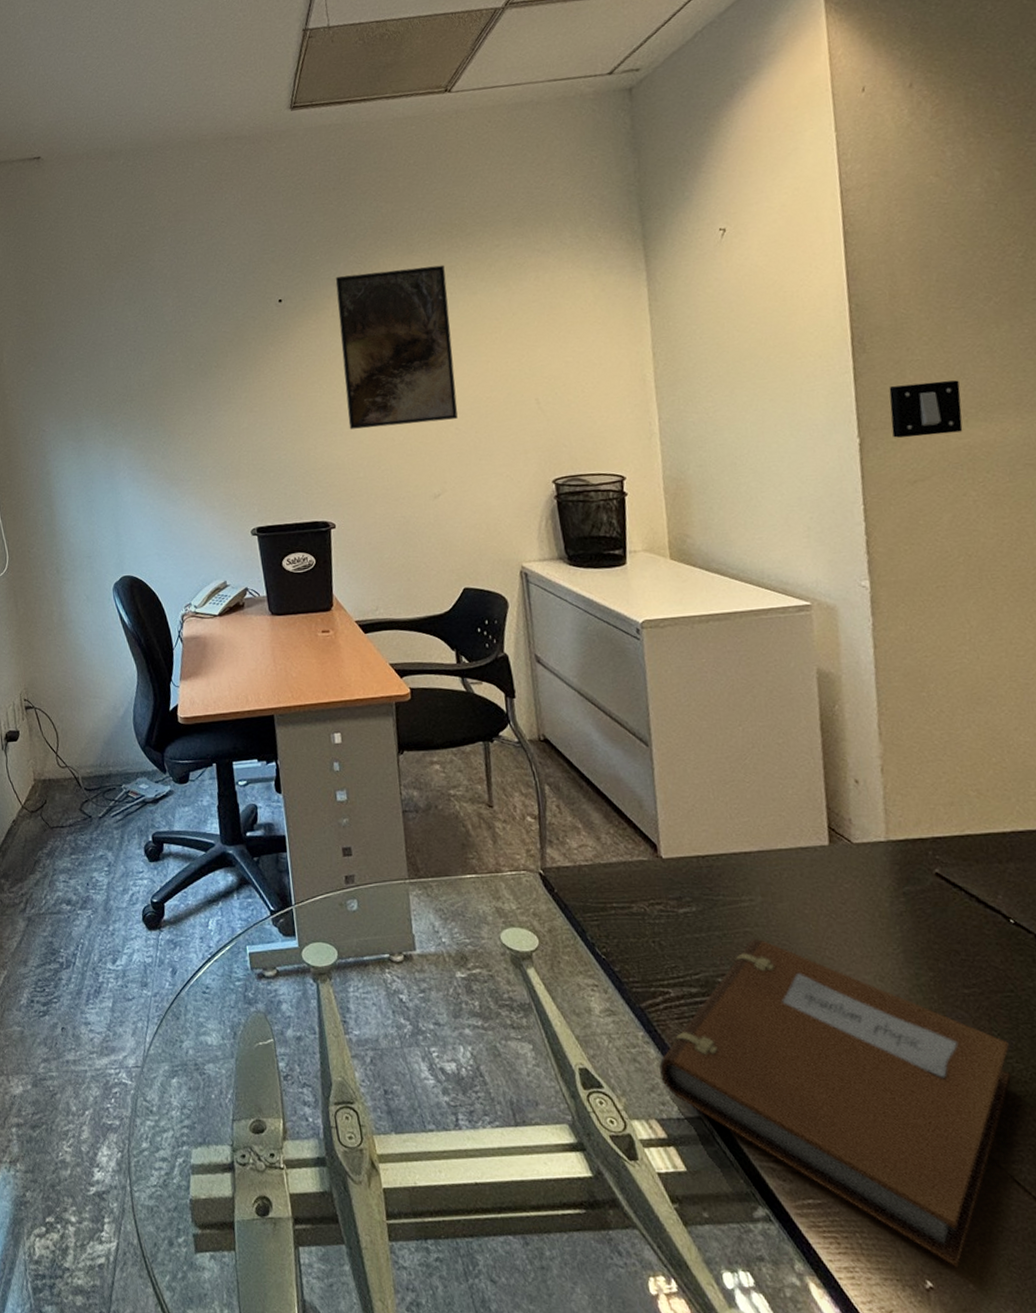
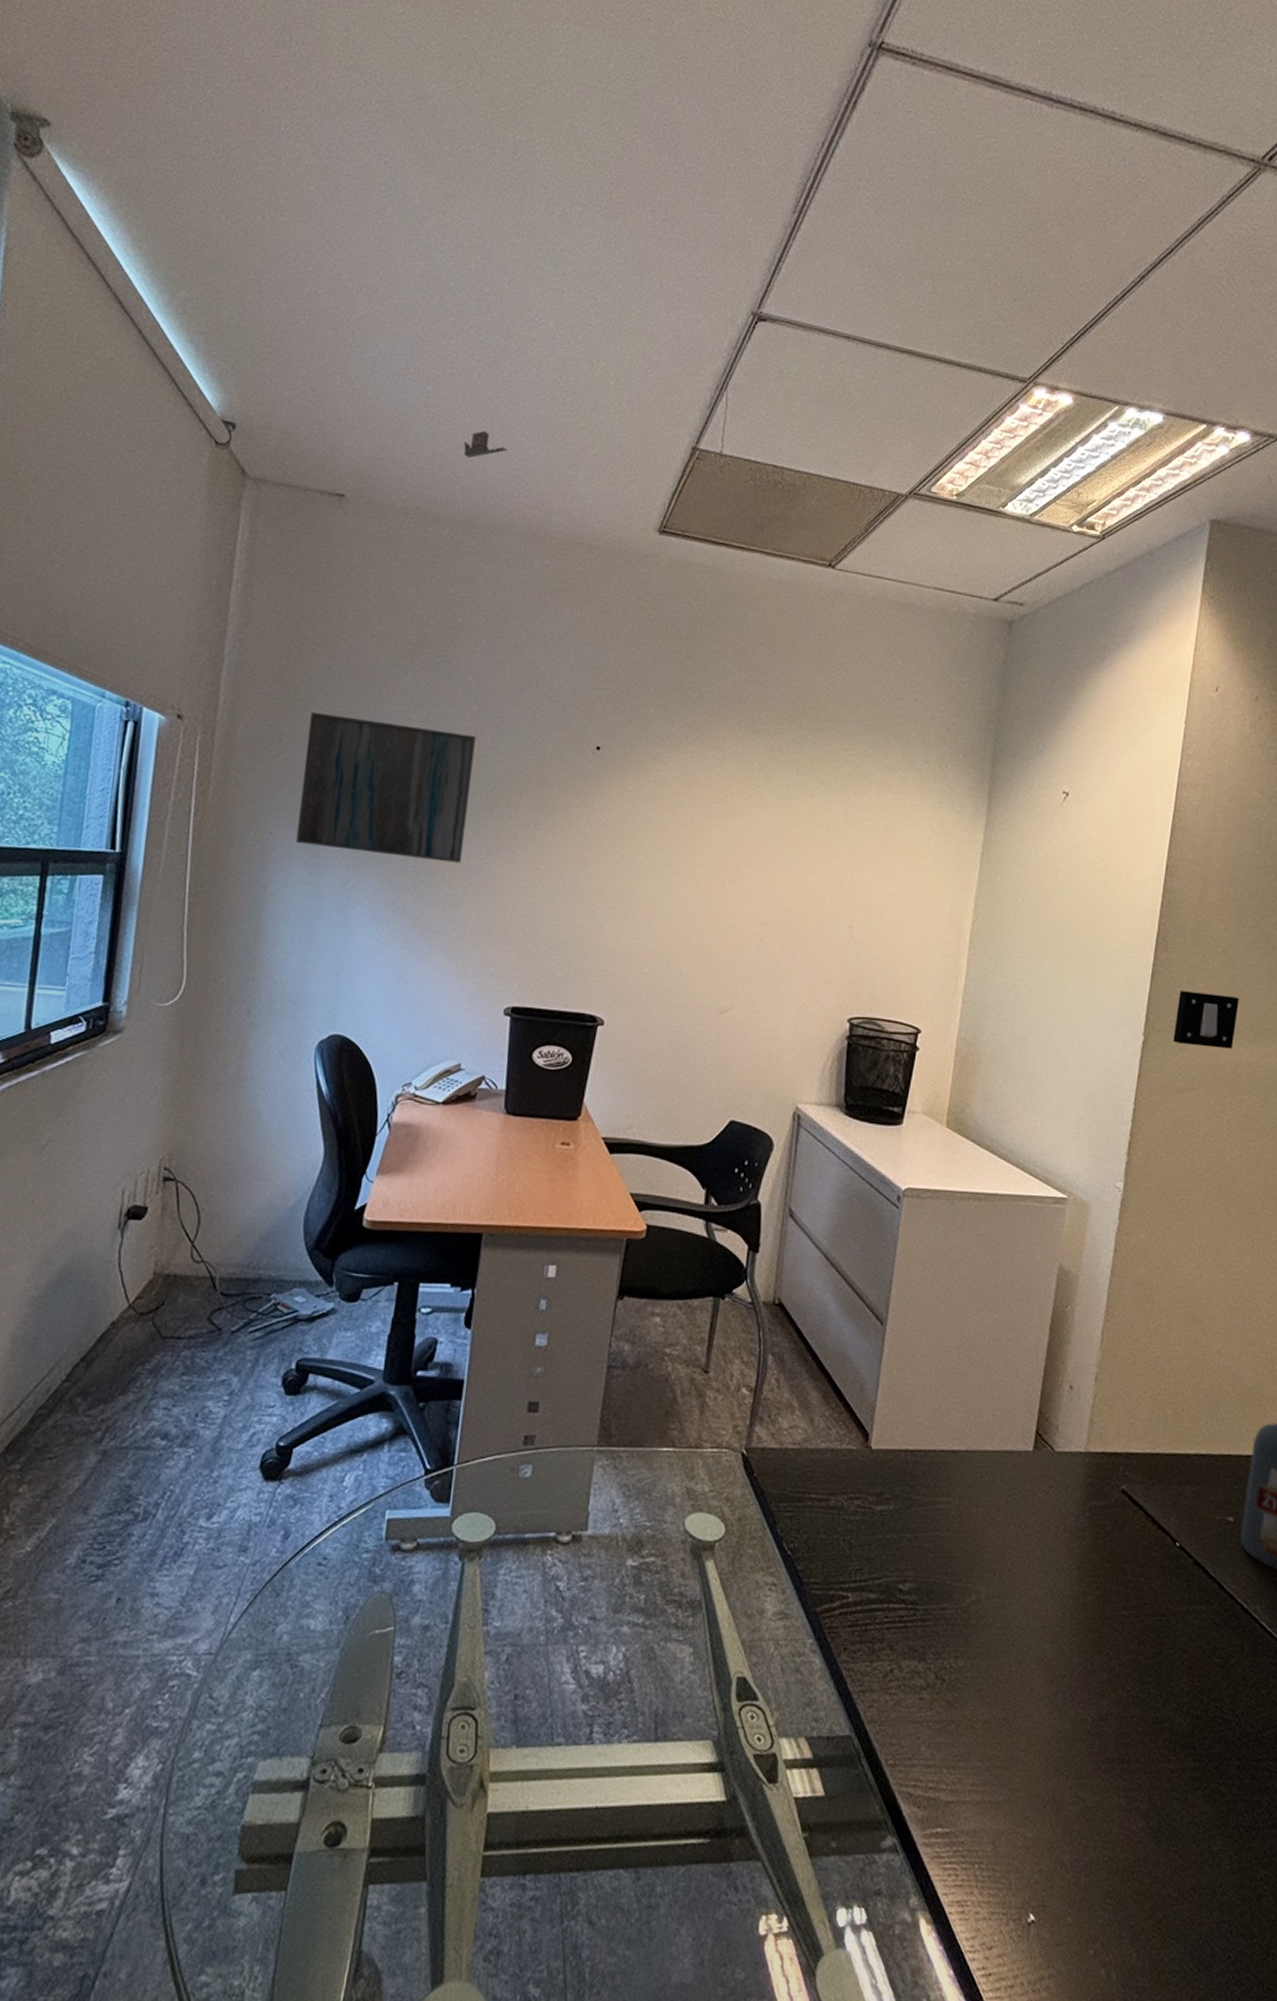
wall art: none [53,316,191,434] -> present [296,712,476,863]
tape dispenser: none [119,72,155,98] -> present [464,431,508,458]
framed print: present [335,264,458,429] -> none [644,737,787,929]
notebook: present [659,939,1011,1267] -> none [820,1545,1151,1899]

